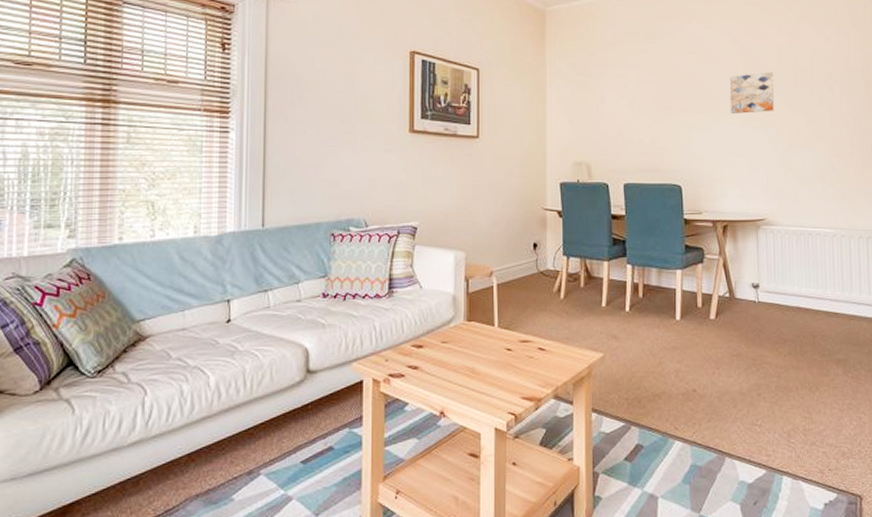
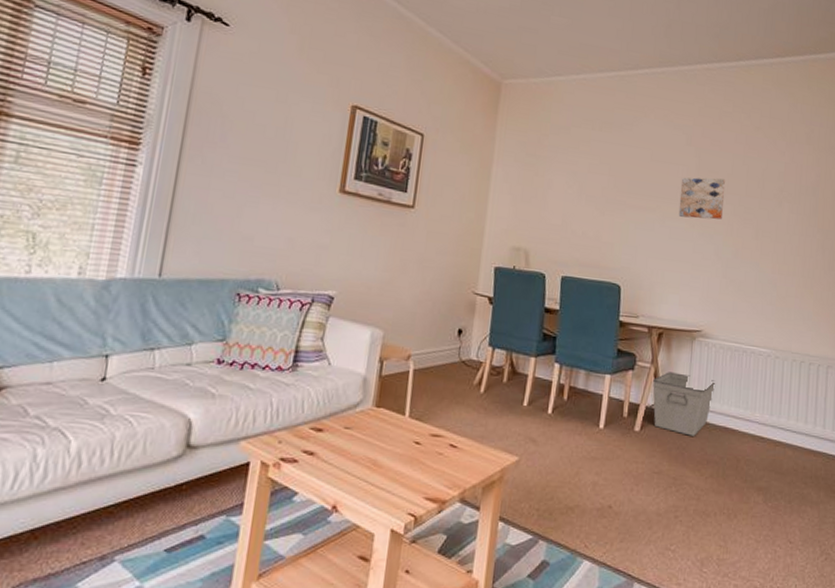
storage bin: none [722,261,785,319] -> present [652,372,716,436]

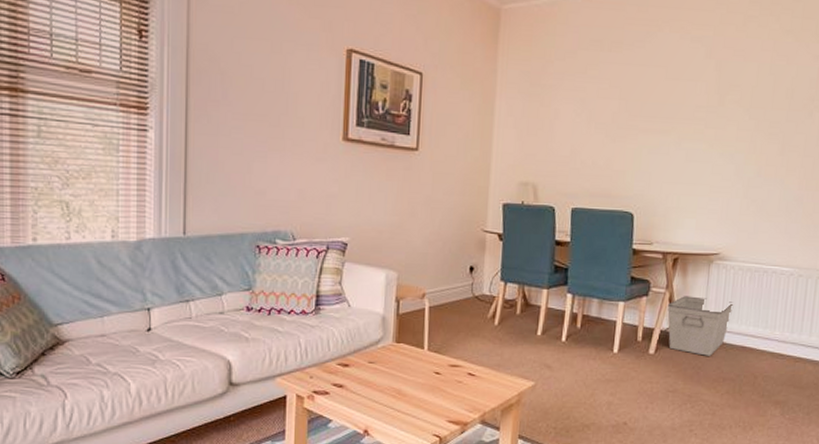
wall art: present [678,177,726,220] -> none [695,92,750,138]

